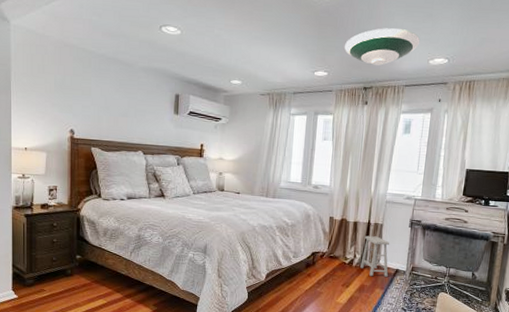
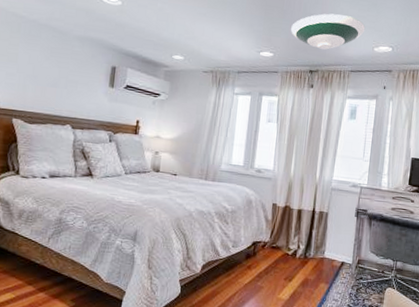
footstool: present [360,235,390,277] -> none [304,224,336,270]

